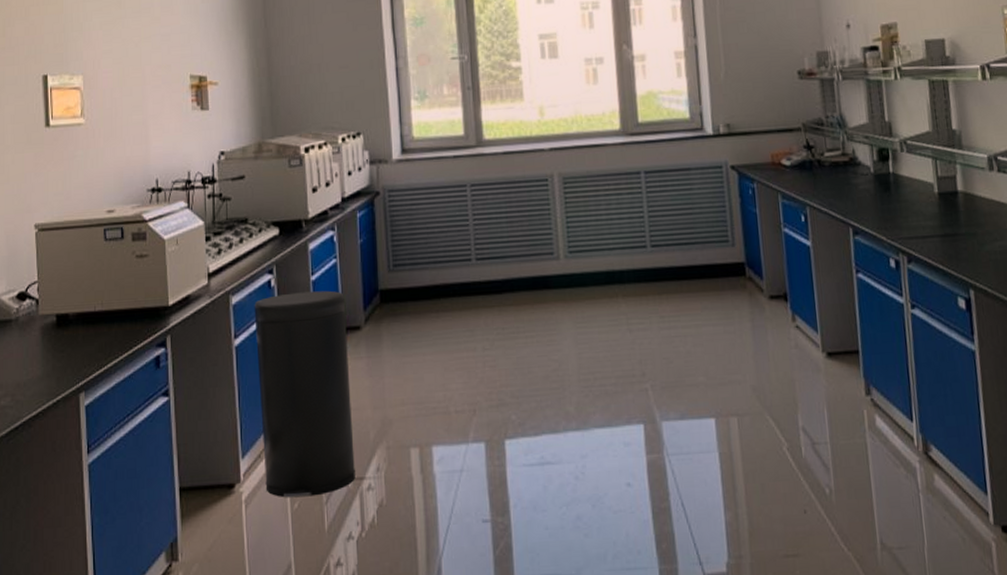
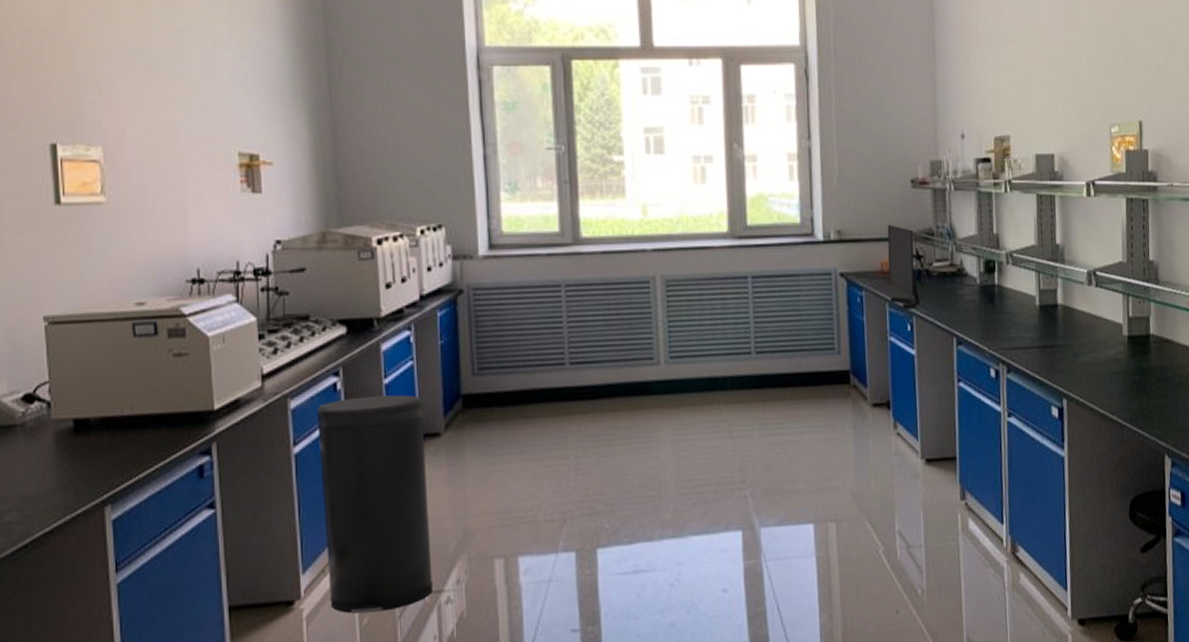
computer monitor: none [776,116,813,201] -> present [887,225,920,310]

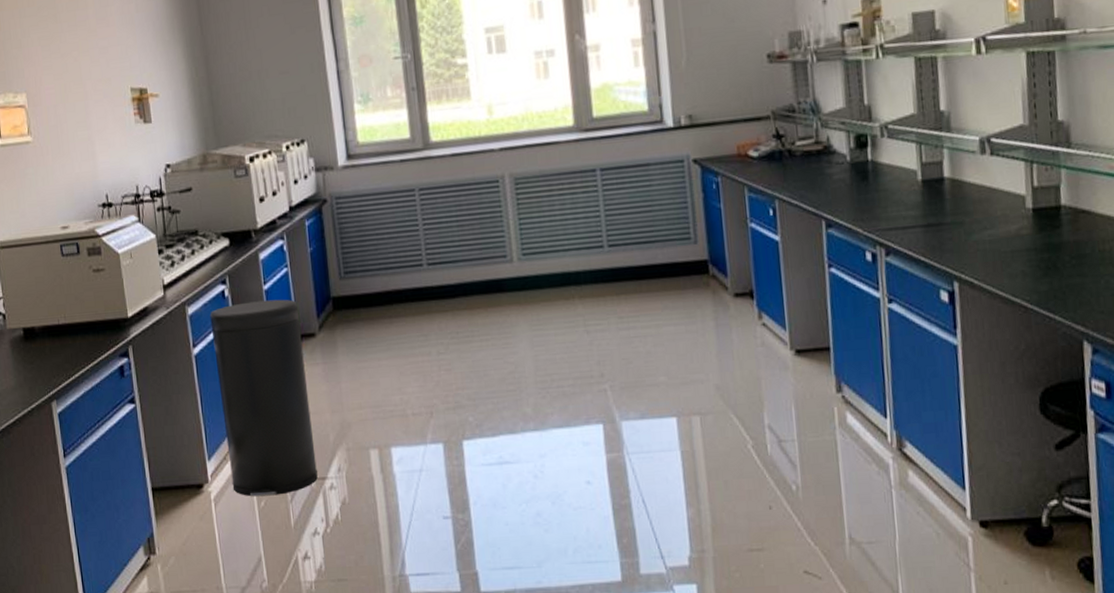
computer monitor: present [887,225,920,310] -> none [742,104,783,194]

